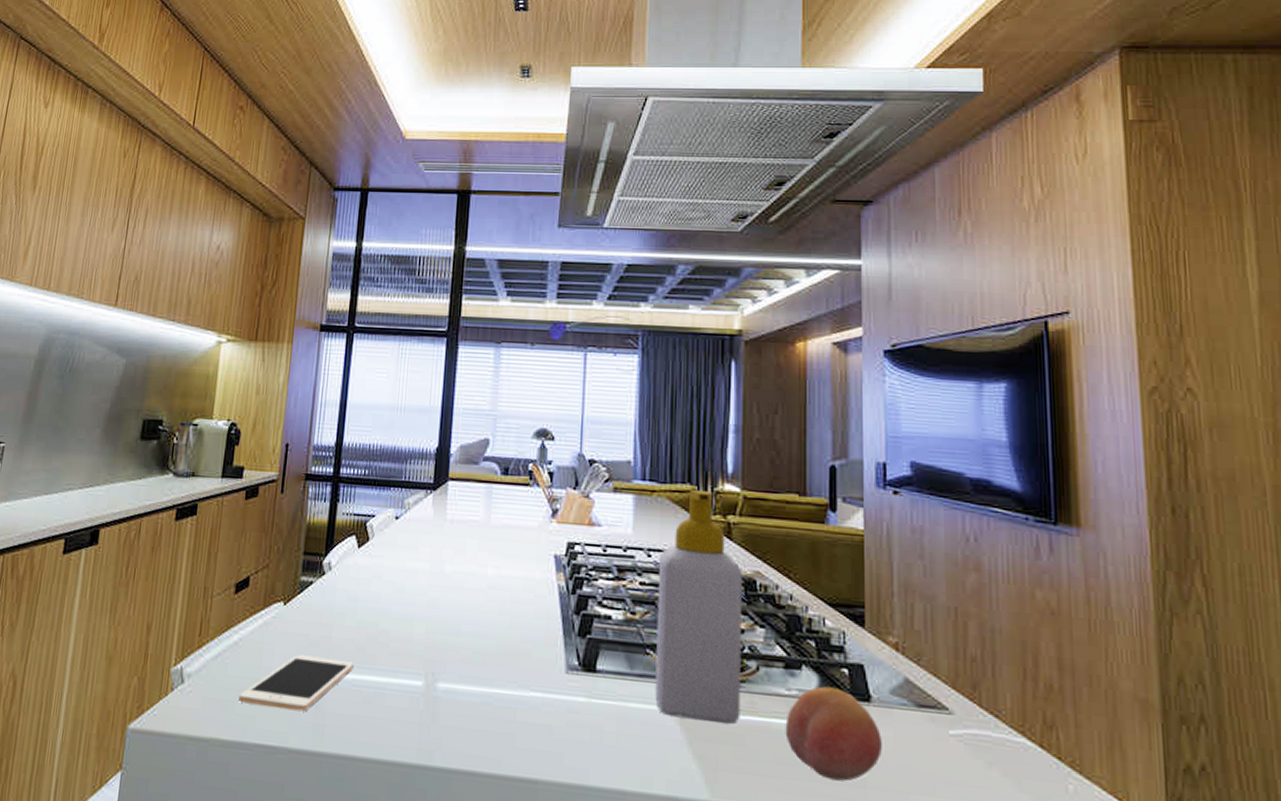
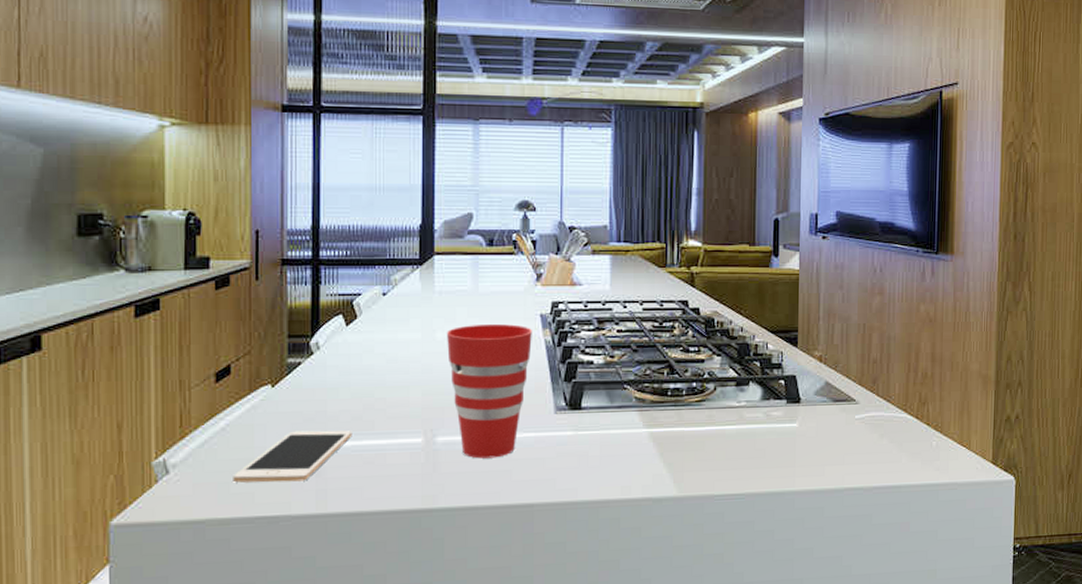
cup: none [455,559,545,717] -> present [447,324,532,459]
soap bottle: present [655,490,742,725] -> none [632,248,703,436]
fruit: present [785,686,882,782] -> none [736,395,807,465]

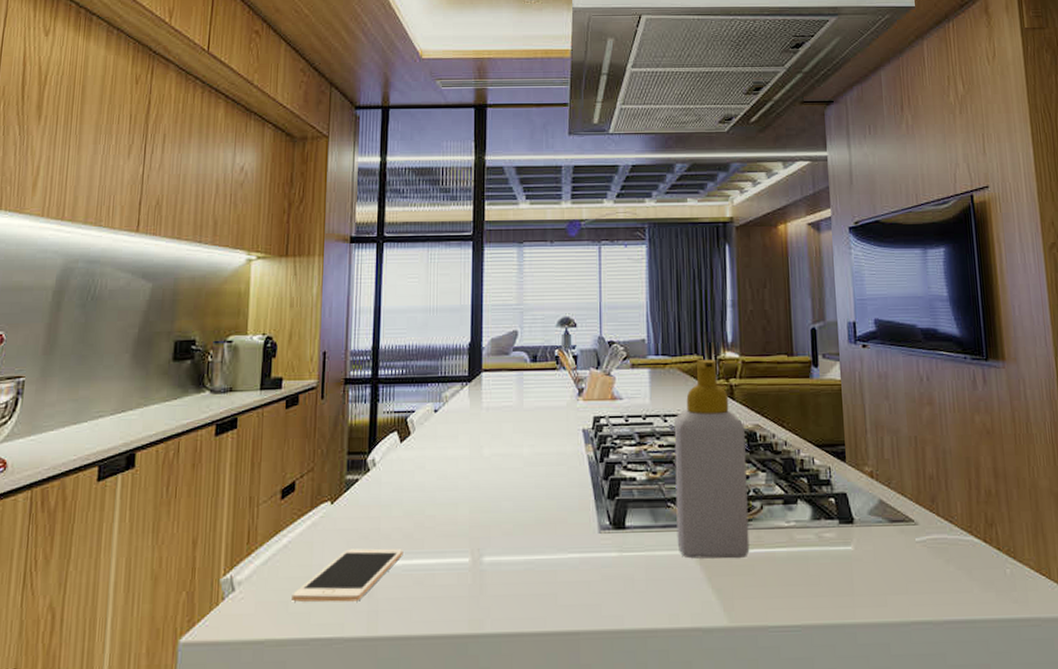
cup: present [447,324,532,459] -> none [494,440,575,581]
soap bottle: none [632,248,703,436] -> present [674,360,750,559]

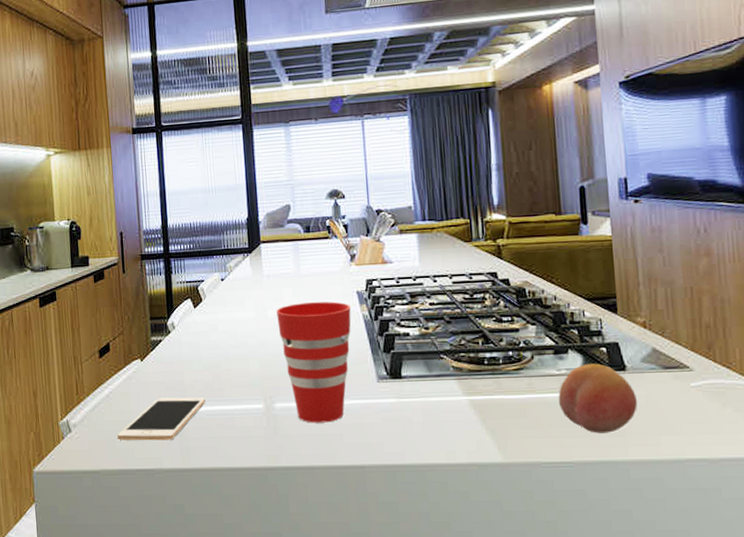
cup: none [494,440,575,581] -> present [277,301,351,423]
soap bottle: present [674,360,750,559] -> none [443,222,522,404]
fruit: none [786,515,865,593] -> present [558,363,637,433]

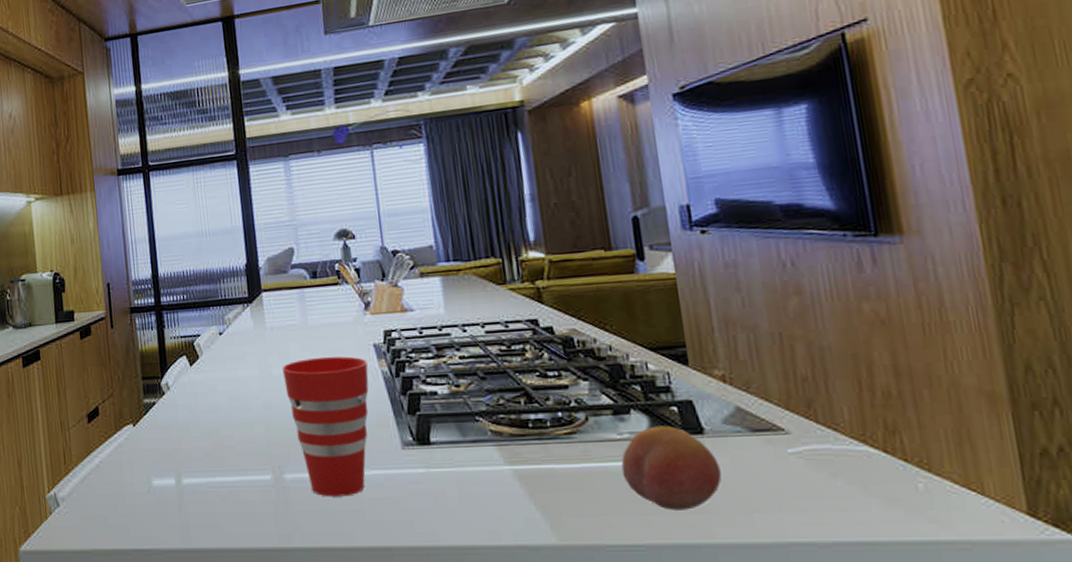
cell phone: present [117,397,206,441] -> none [109,467,207,517]

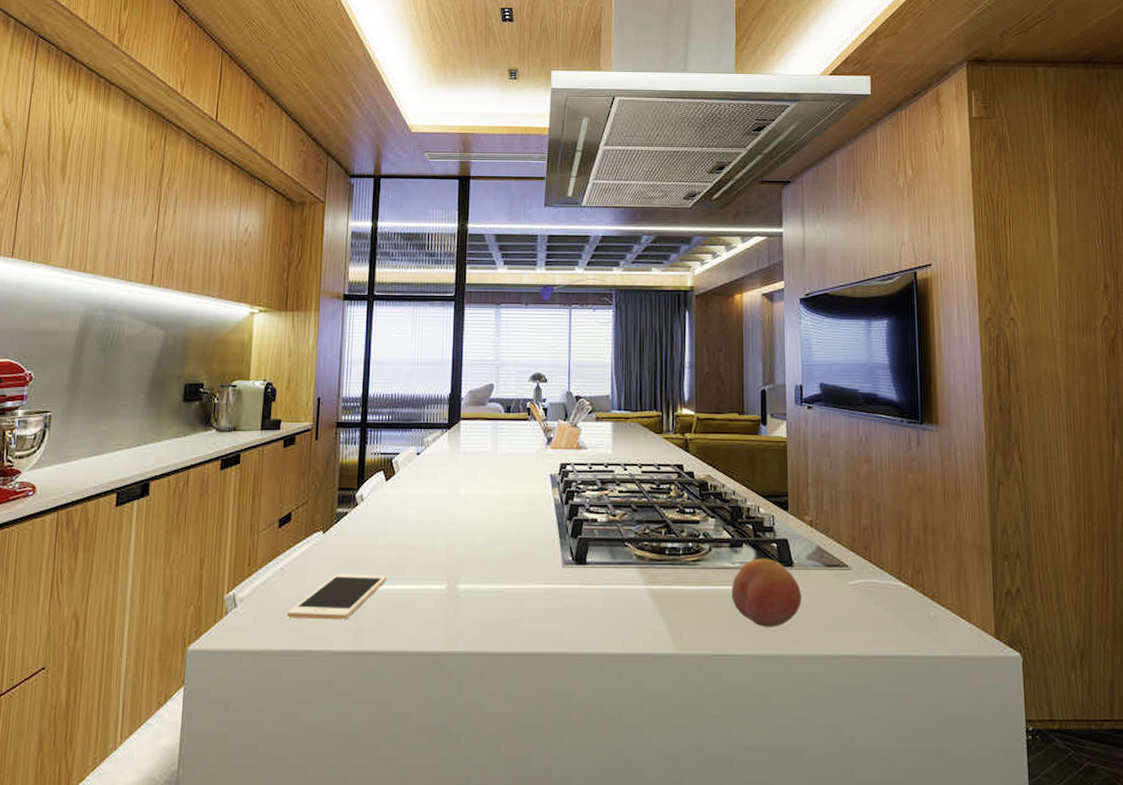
cell phone: none [109,467,207,517] -> present [287,573,387,620]
cup: present [283,356,369,497] -> none [469,483,543,607]

